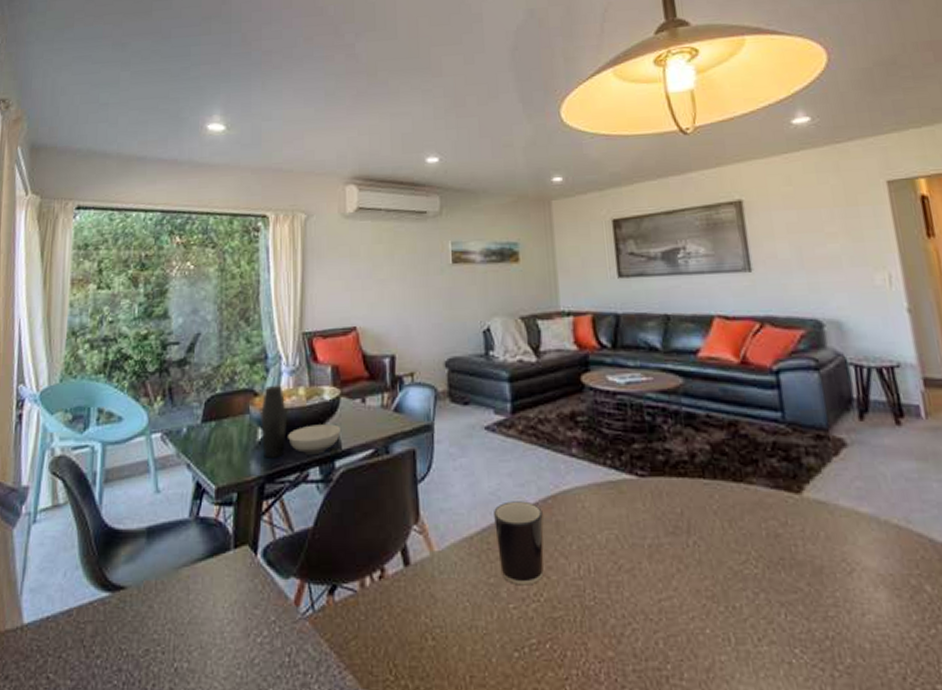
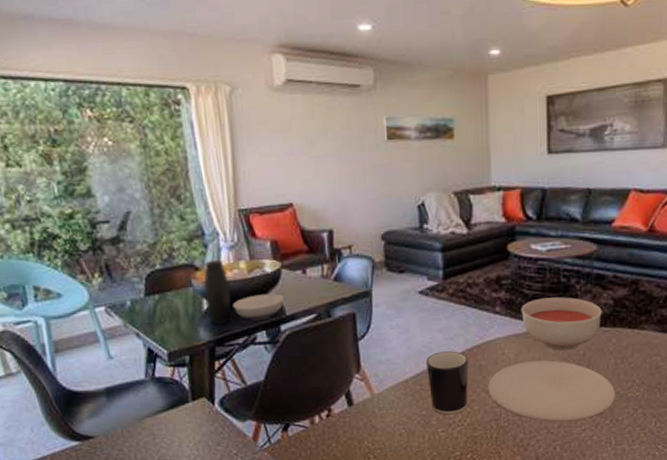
plate: none [567,519,728,606] -> present [488,360,615,423]
bowl: none [601,439,698,507] -> present [521,297,602,351]

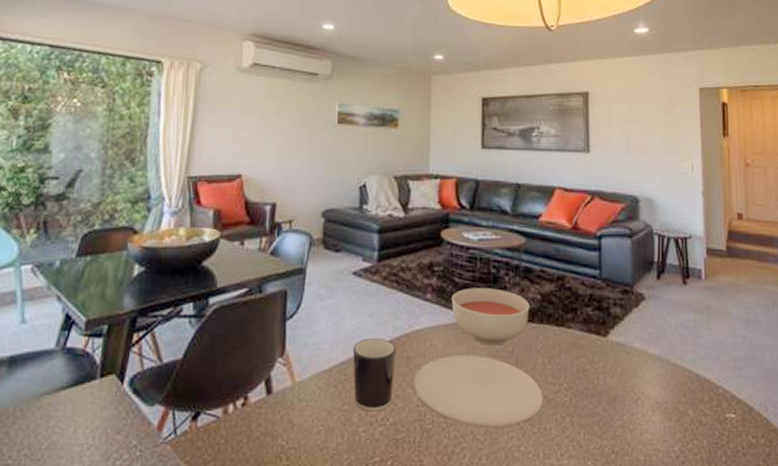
vase: present [203,259,232,325] -> none [137,224,166,294]
bowl: present [233,293,285,321] -> none [164,263,218,291]

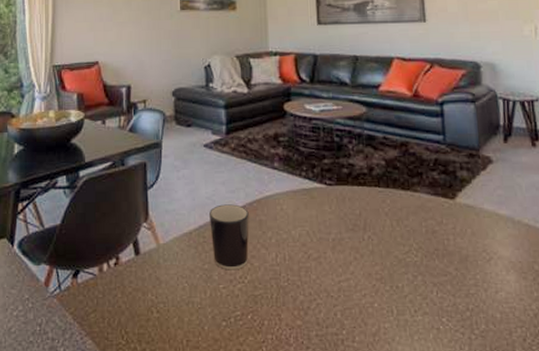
plate: present [414,356,543,428] -> none [268,219,394,286]
bowl: present [451,288,530,346] -> none [297,156,375,209]

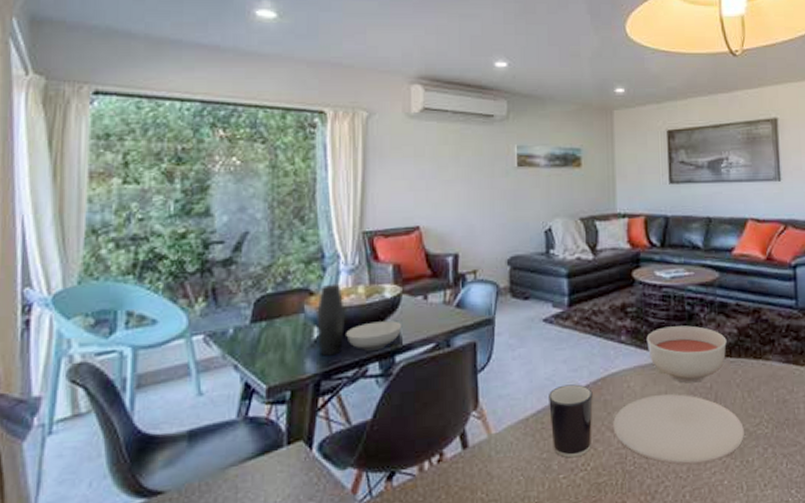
vase: none [17,108,40,169] -> present [317,283,346,356]
bowl: none [40,141,85,166] -> present [346,321,403,351]
plate: none [268,219,394,286] -> present [613,394,744,465]
bowl: none [297,156,375,209] -> present [646,325,727,383]

